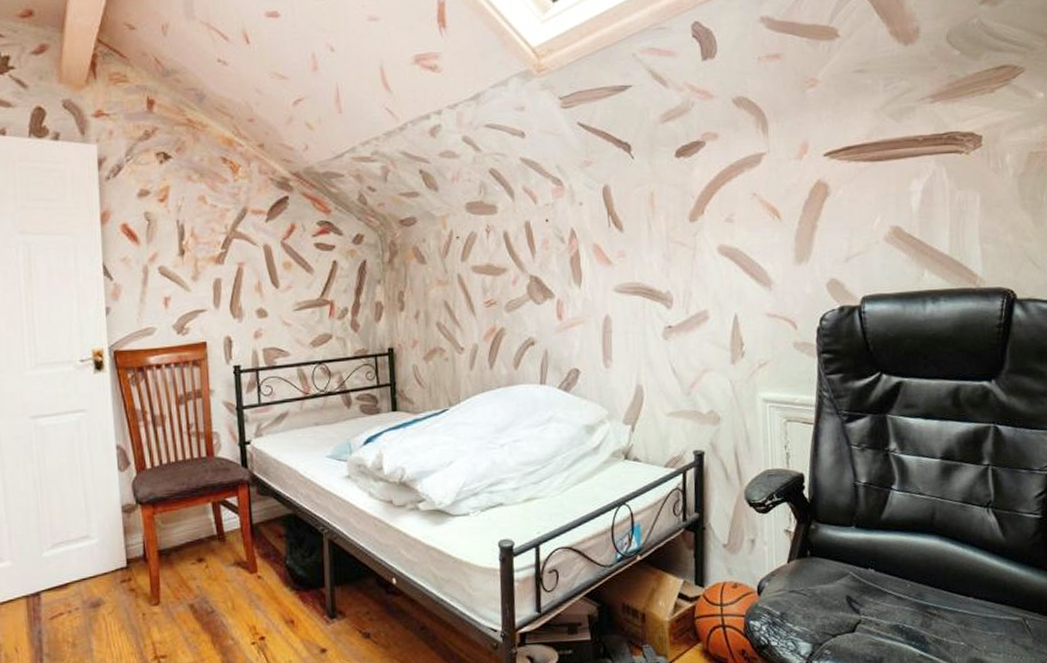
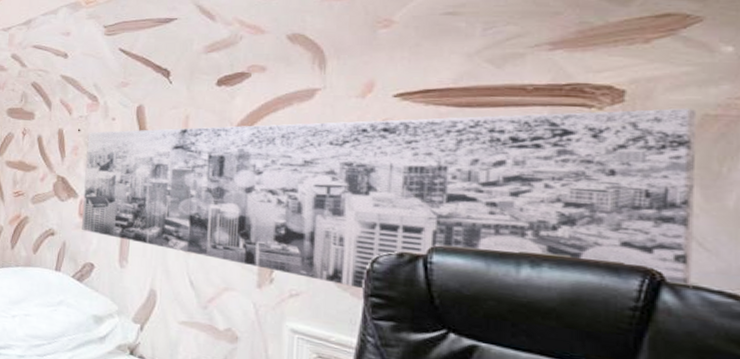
wall art: none [556,147,1032,348] -> present [82,108,697,289]

